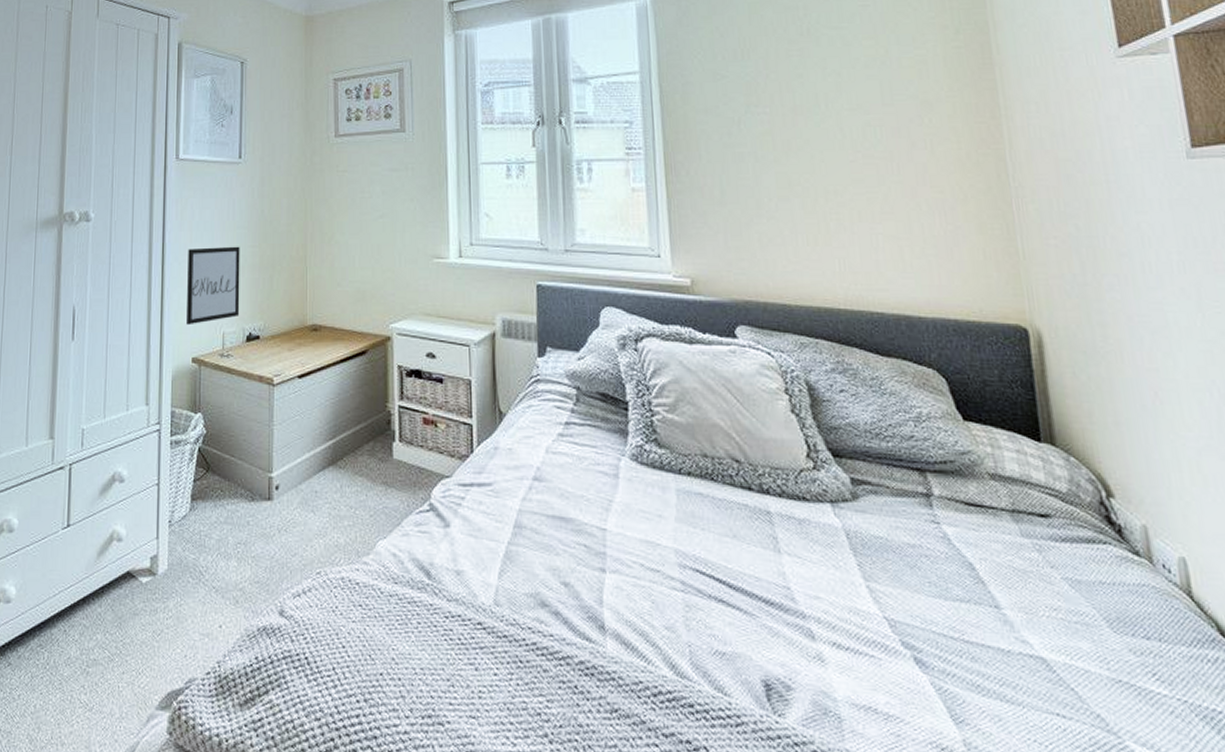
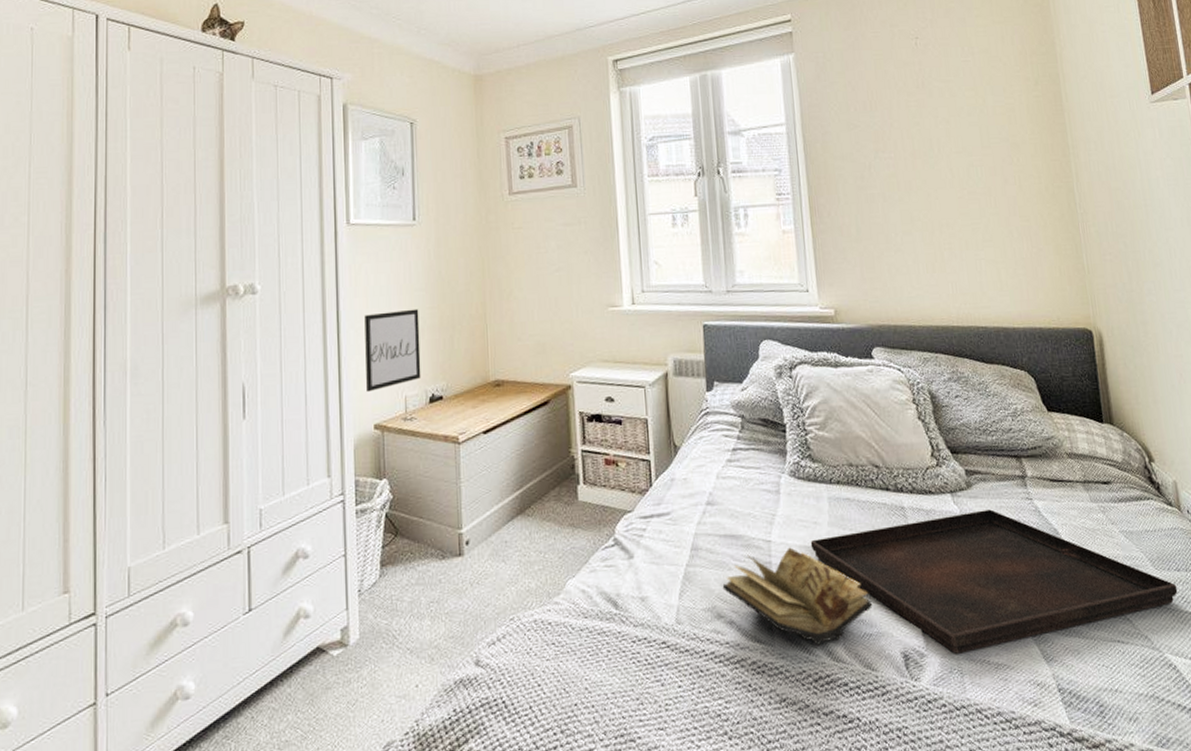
book: none [548,539,728,655] -> present [722,547,873,646]
serving tray: none [653,528,1147,694] -> present [810,509,1178,654]

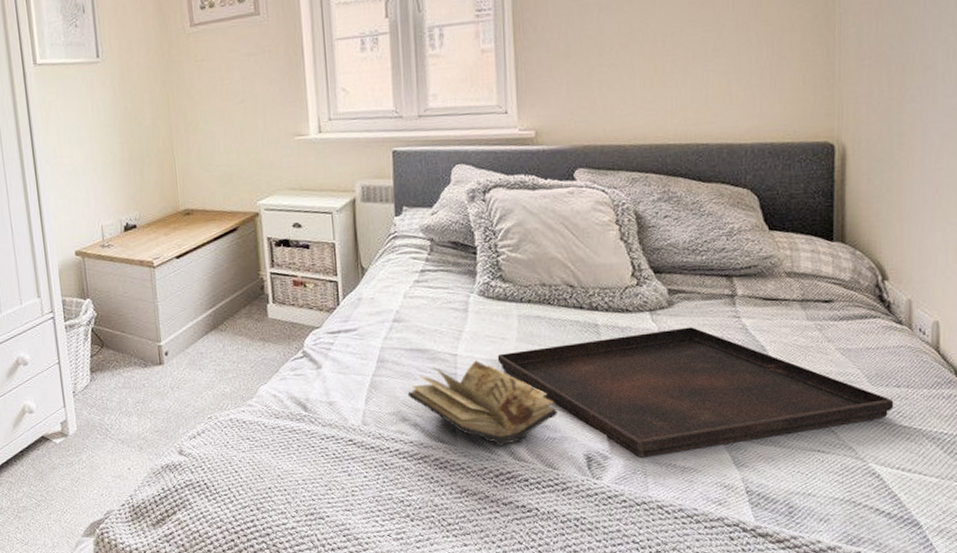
wall art: present [364,308,421,393] -> none [58,144,115,223]

